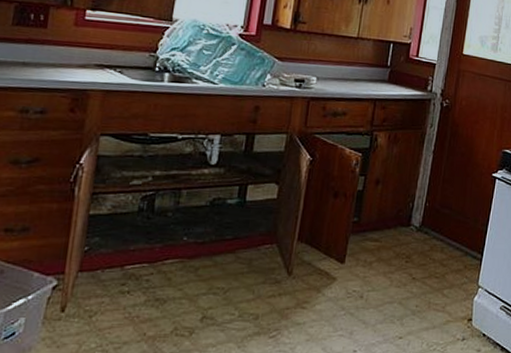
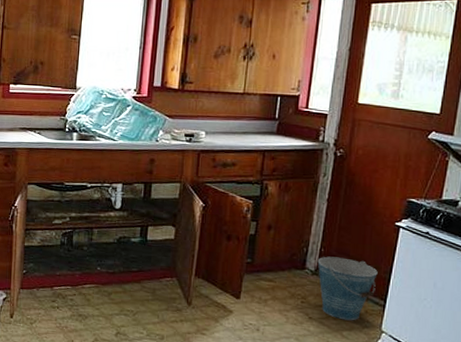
bucket: none [422,211,476,278] -> present [317,256,378,321]

